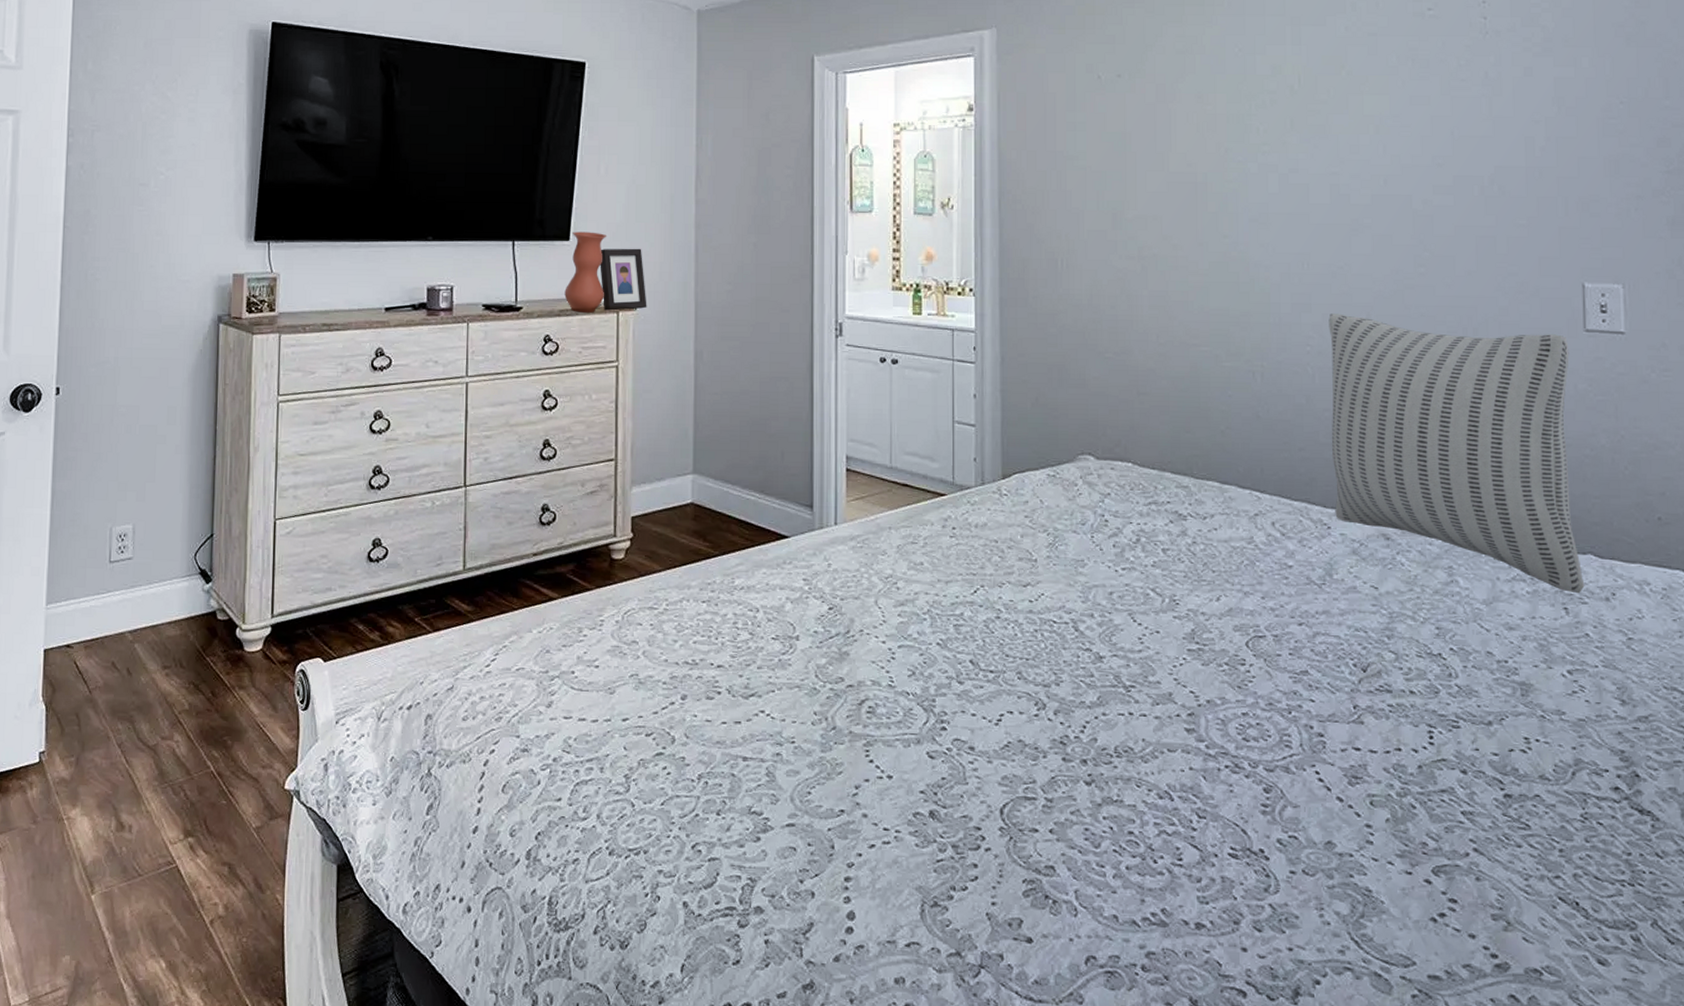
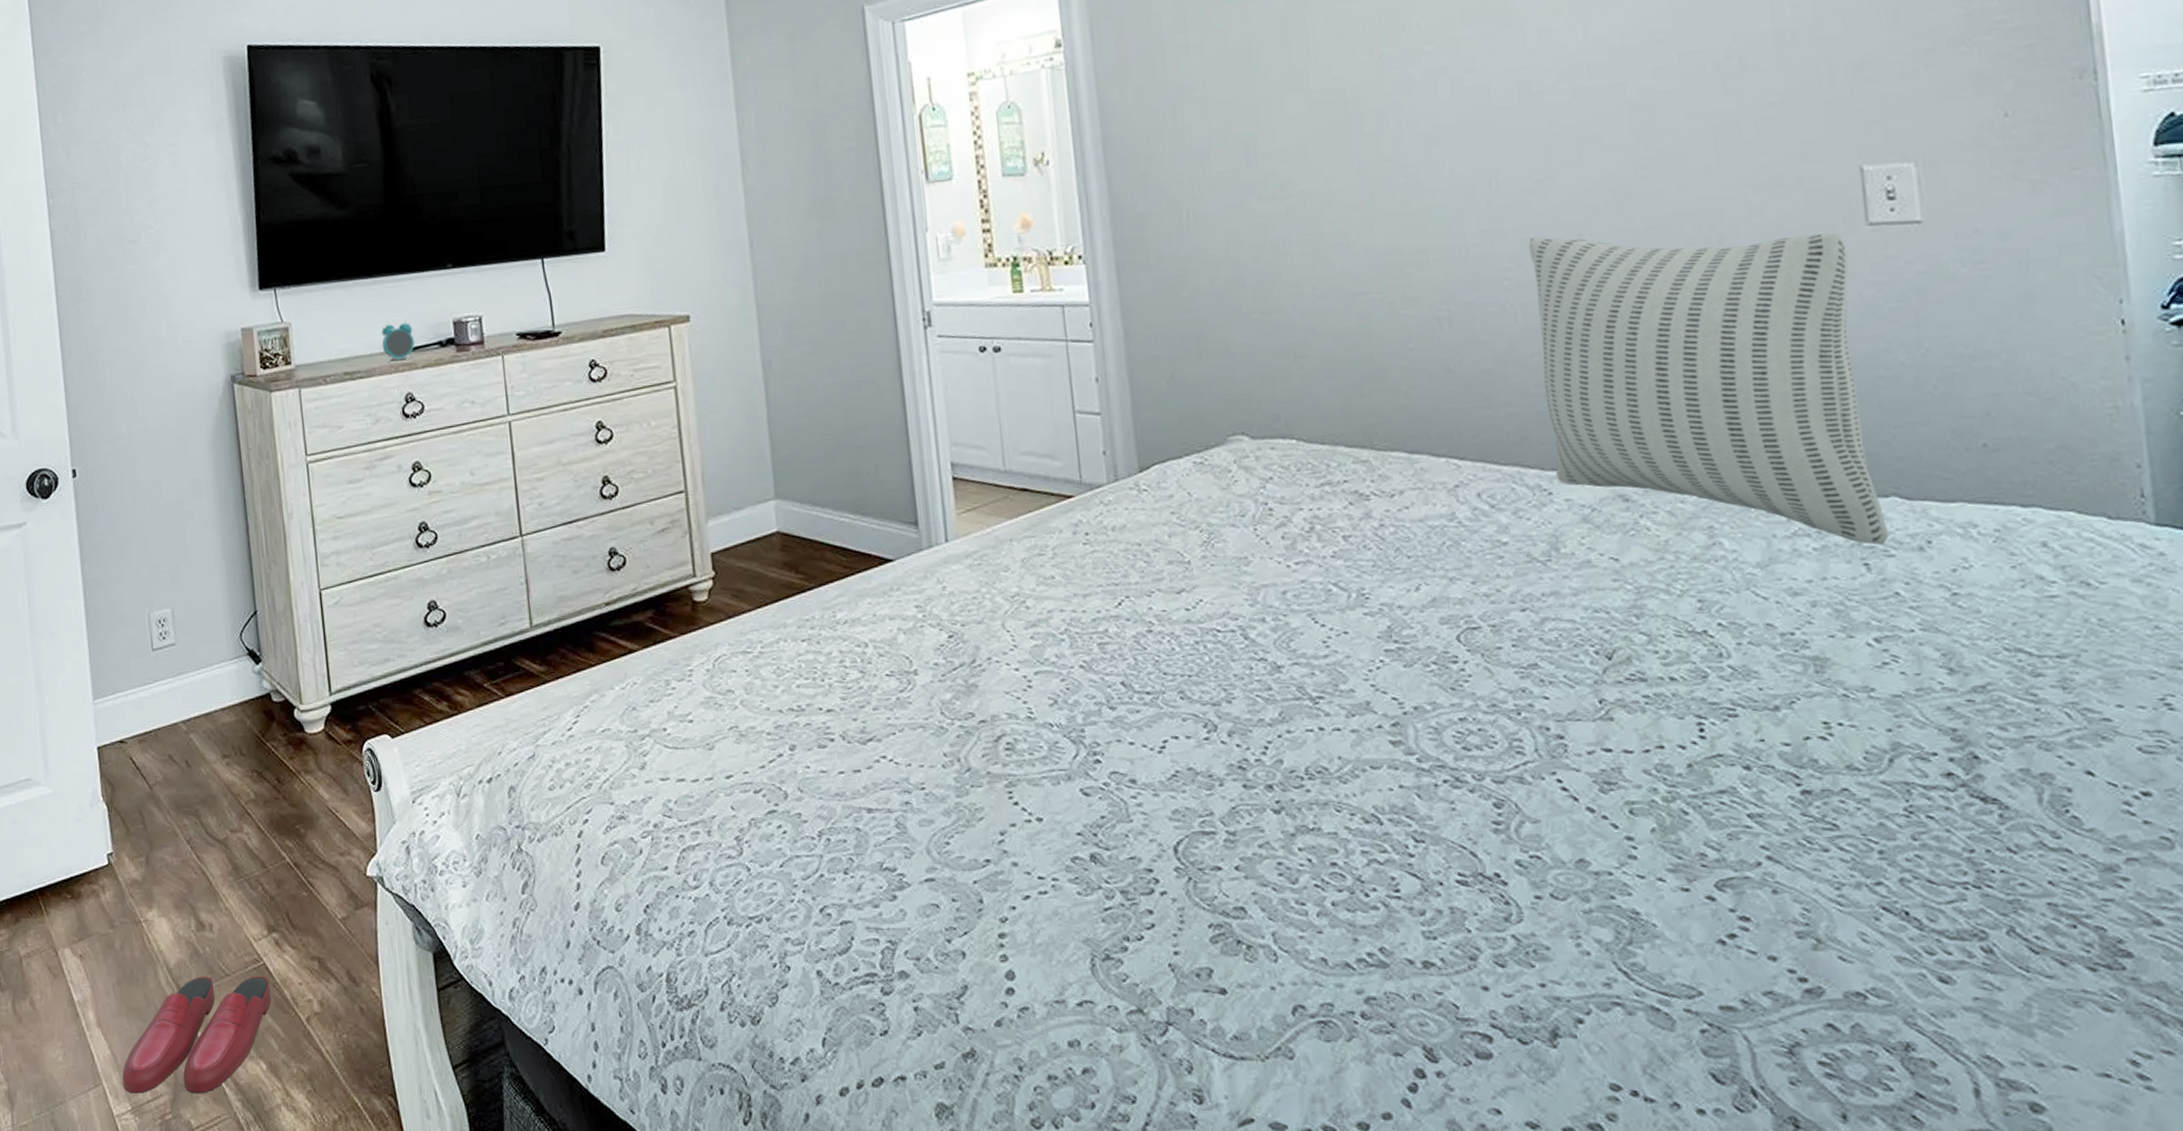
slippers: none [24,875,180,989] -> present [122,976,271,1094]
alarm clock: none [360,280,391,320] -> present [381,317,415,364]
vase: present [564,231,607,314] -> none [606,238,652,332]
picture frame: present [600,248,647,311] -> none [642,251,702,326]

